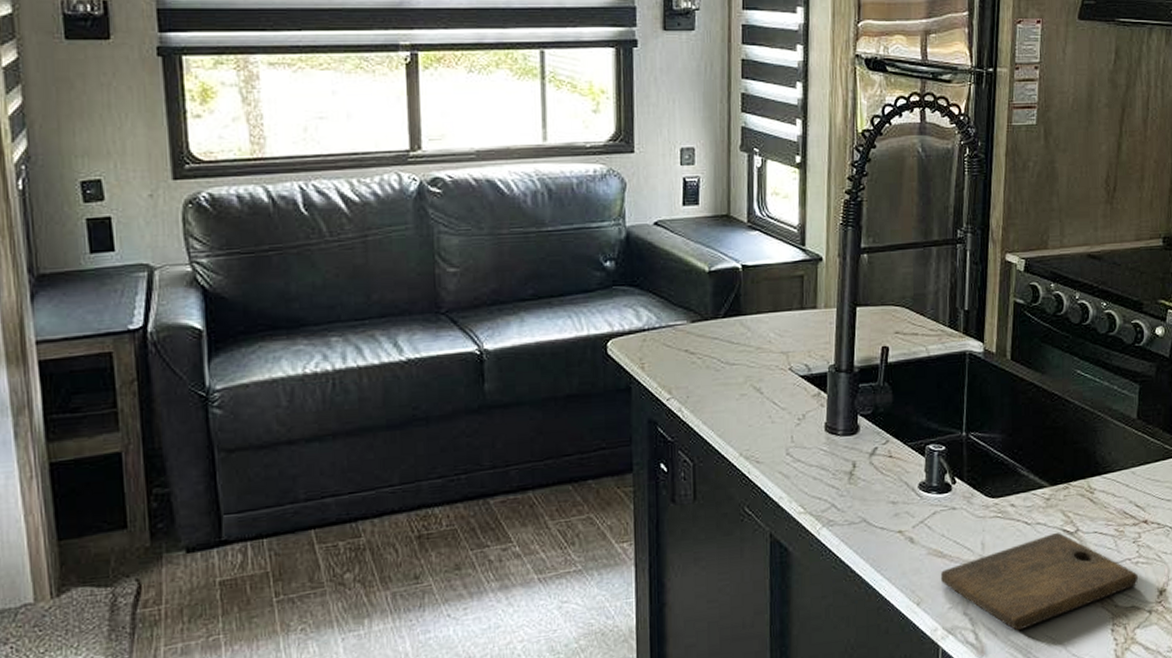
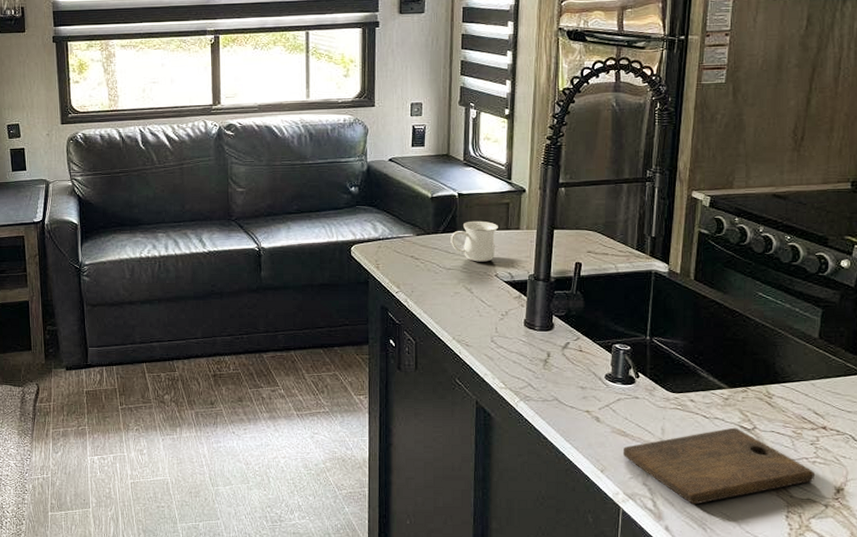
mug: none [734,299,791,353] -> present [451,220,498,262]

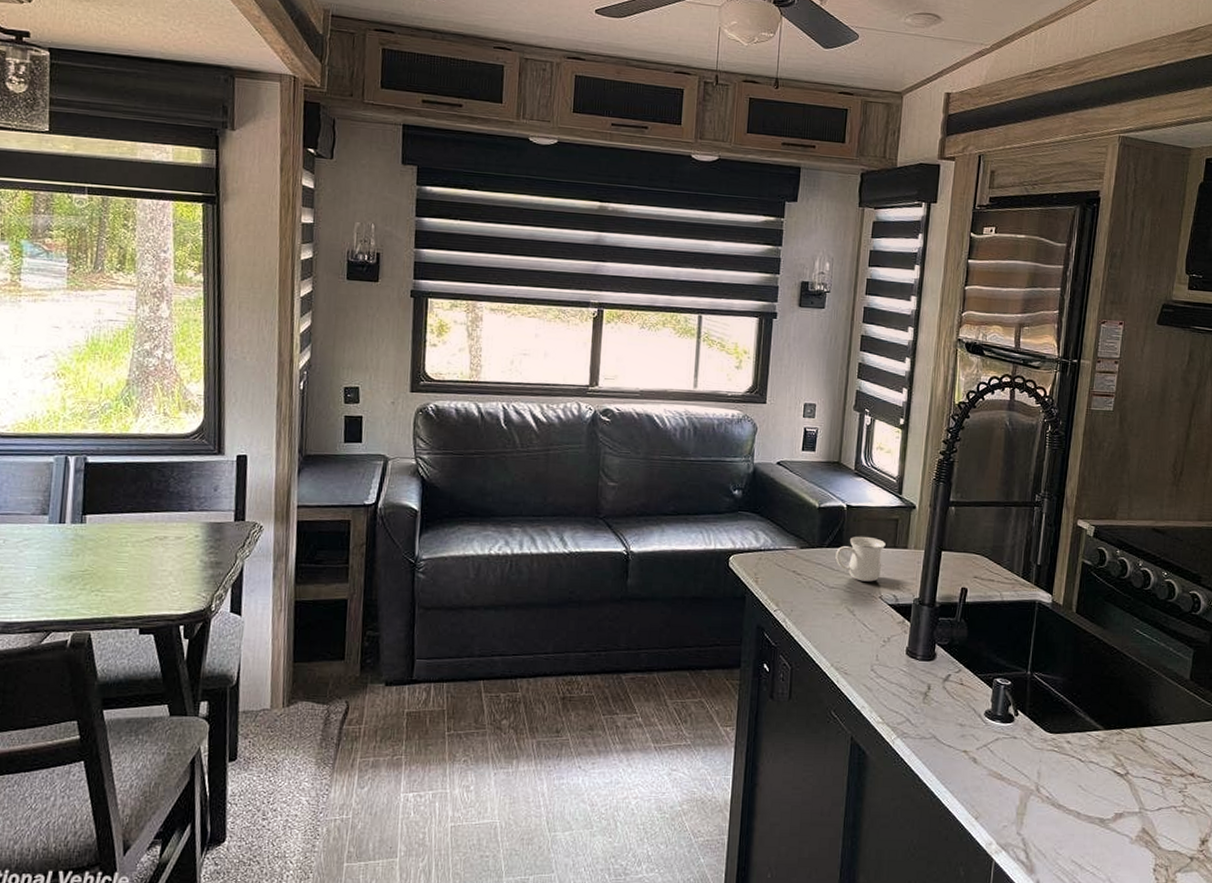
cutting board: present [622,427,814,505] -> none [998,772,1182,857]

